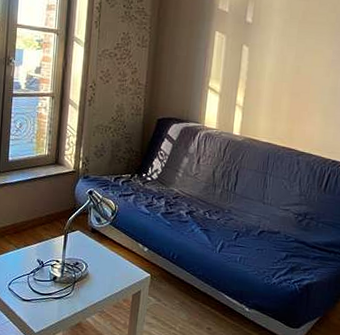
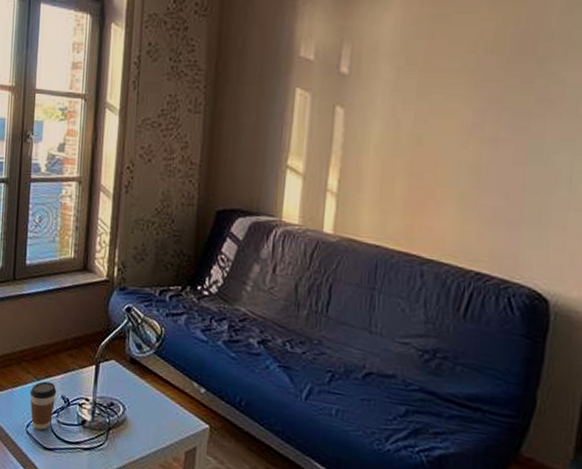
coffee cup: none [11,249,34,287] -> present [30,381,57,431]

